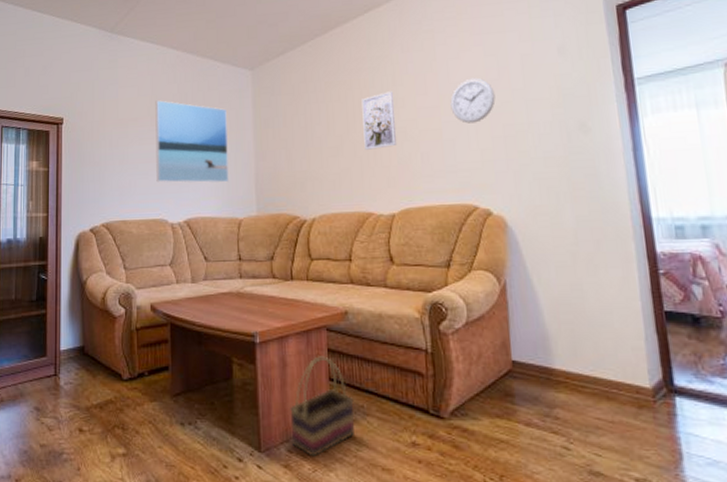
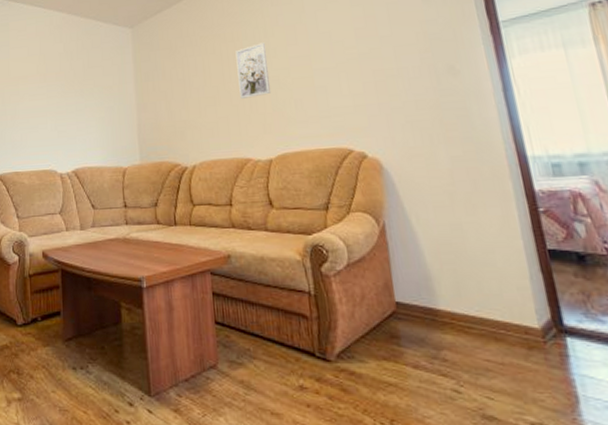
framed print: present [155,100,229,183] -> none [43,59,113,135]
basket: present [290,356,354,457] -> none [178,299,242,401]
wall clock: present [450,77,496,124] -> none [320,27,364,71]

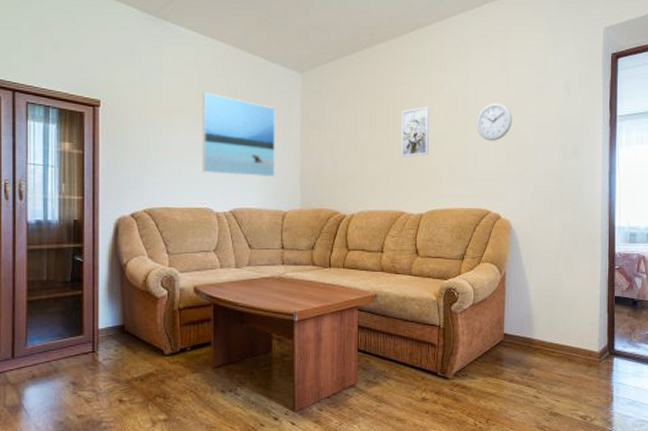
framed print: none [43,59,113,135] -> present [202,92,276,178]
wall clock: none [320,27,364,71] -> present [476,102,512,141]

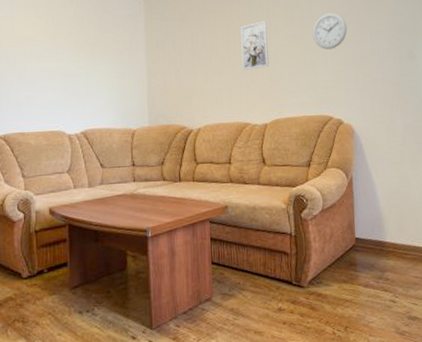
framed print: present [202,92,276,178] -> none [52,21,124,98]

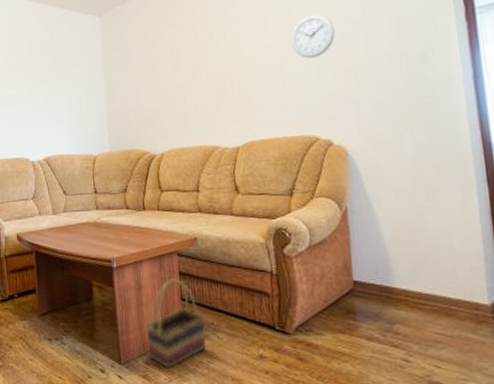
basket: none [178,244,232,329] -> present [146,278,206,369]
wall art: present [240,21,270,70] -> none [205,30,240,88]

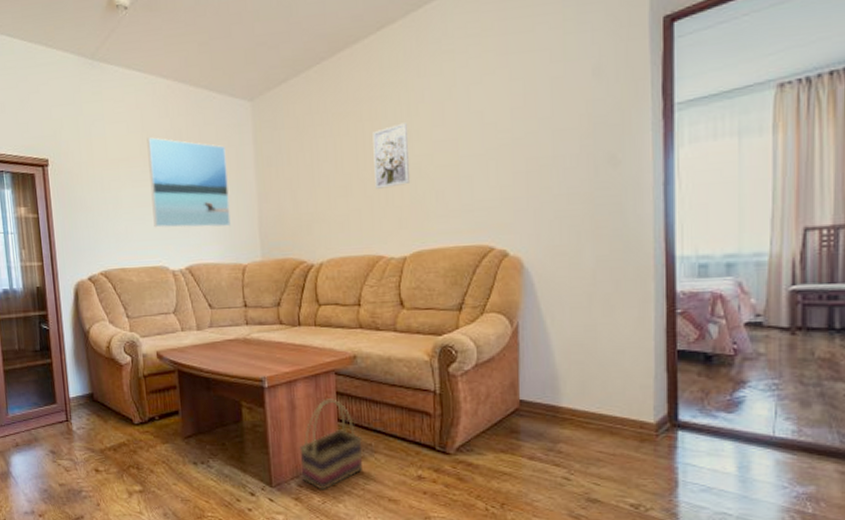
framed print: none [12,48,83,124] -> present [147,137,231,228]
wall art: none [205,30,240,88] -> present [373,122,411,189]
wall clock: present [291,13,335,59] -> none [470,105,519,158]

